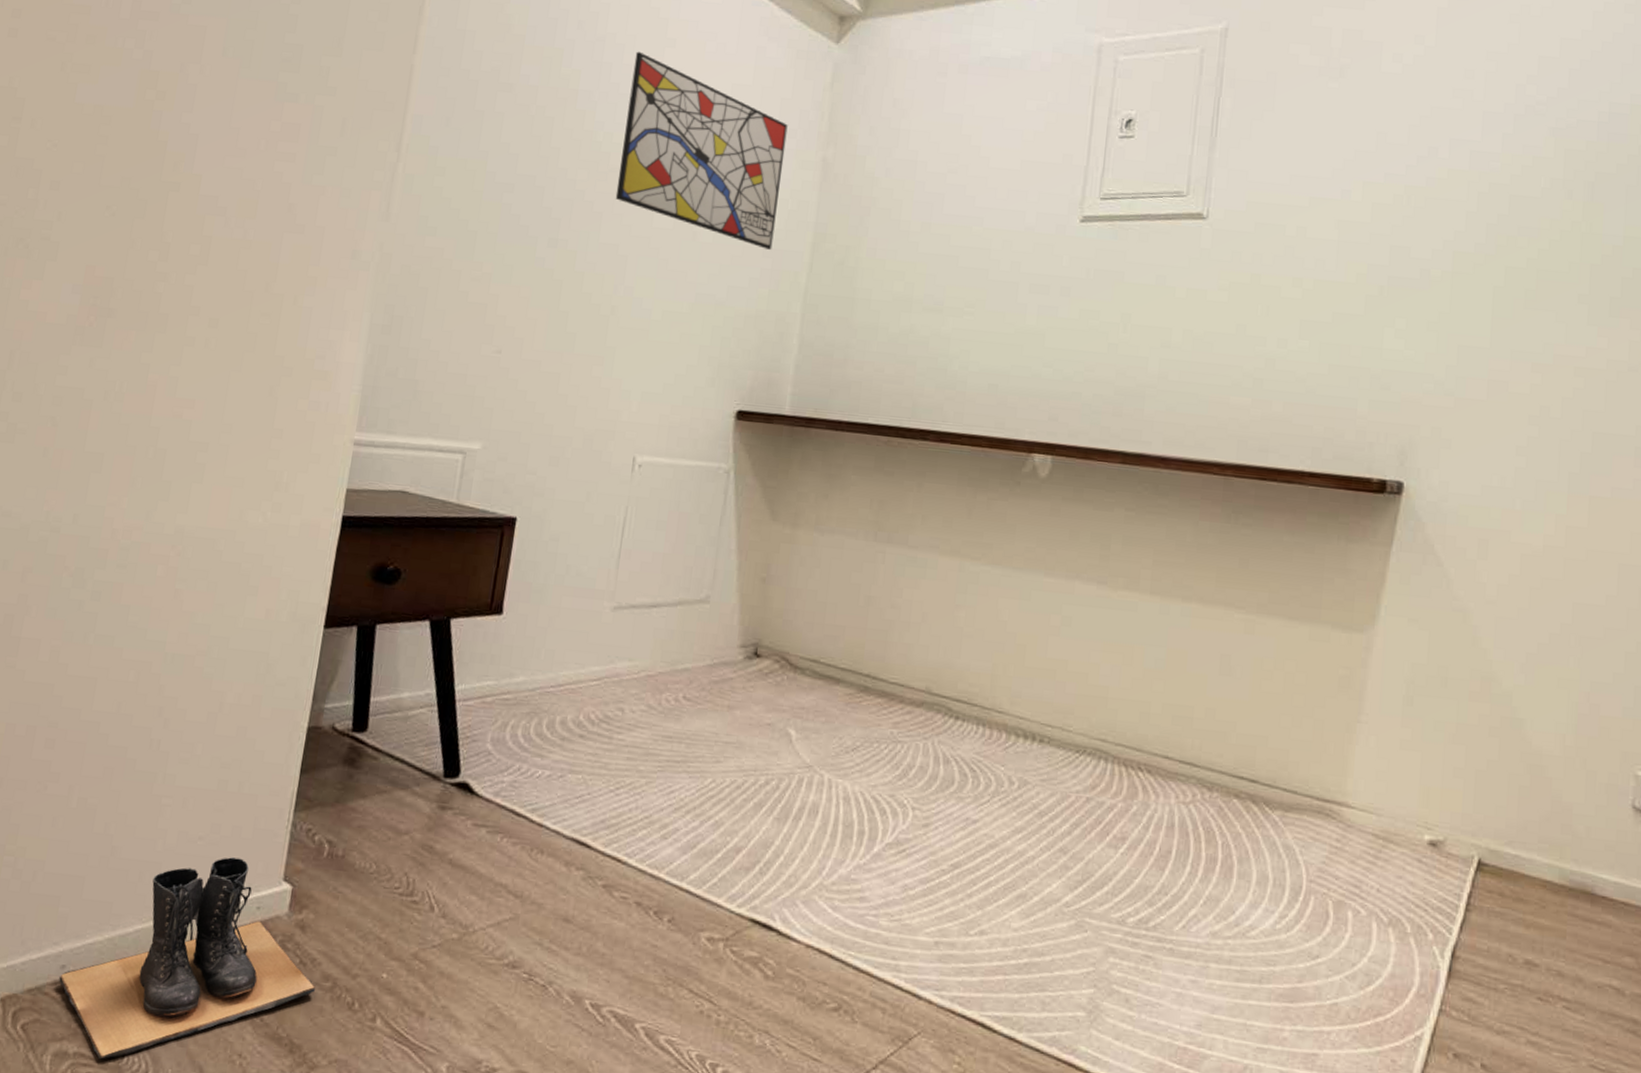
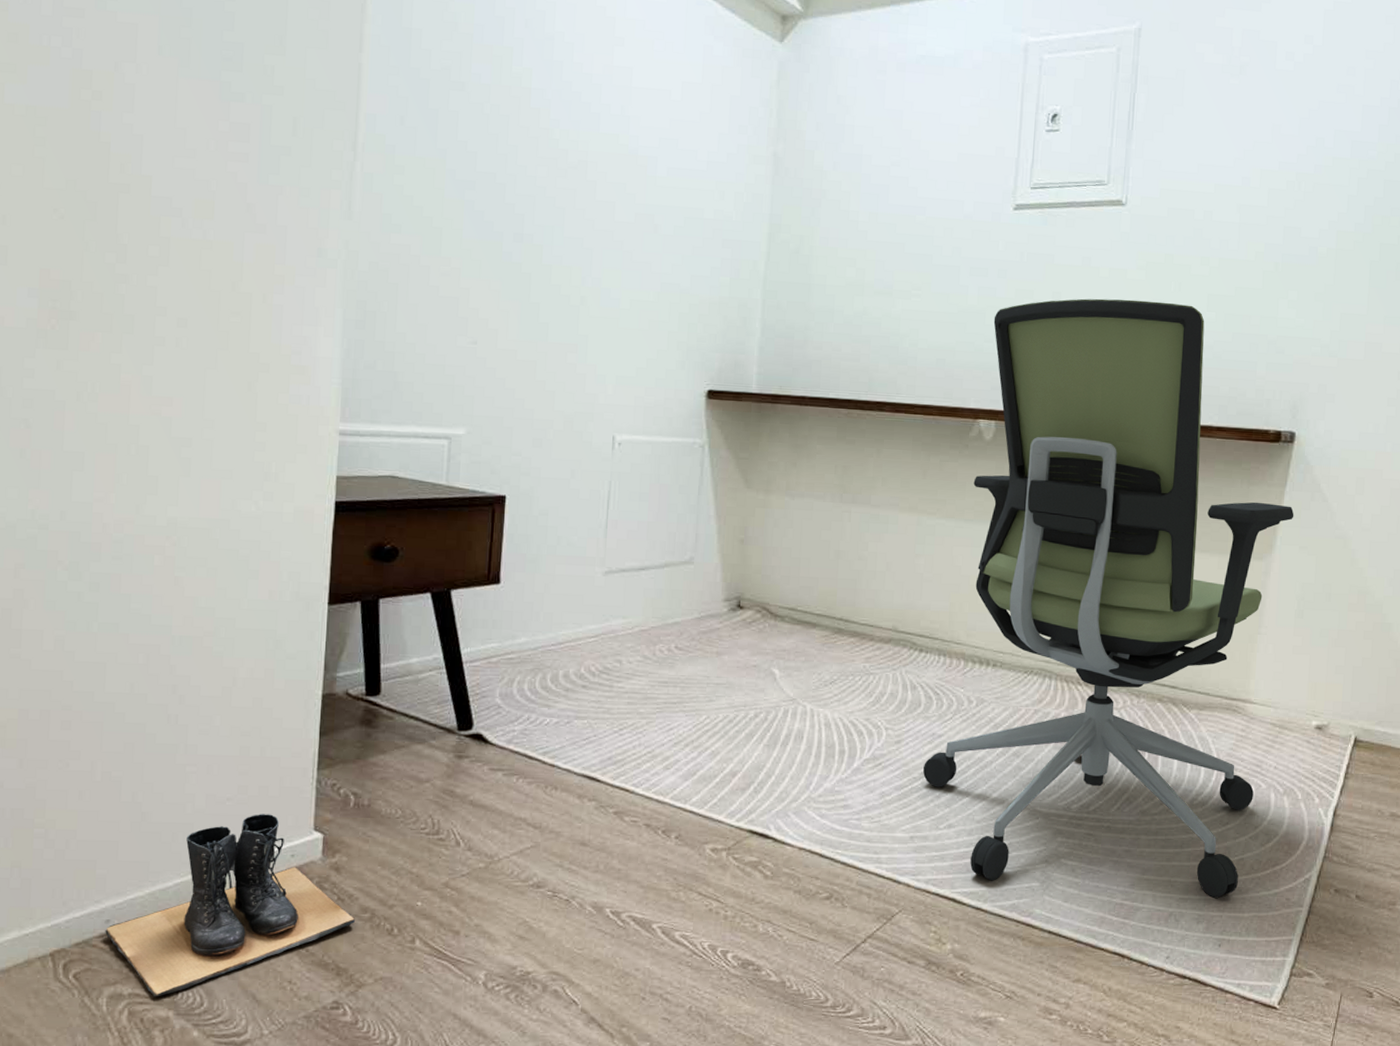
wall art: present [615,51,788,250] -> none [576,50,739,240]
office chair: none [953,321,1402,1051] -> present [923,298,1294,898]

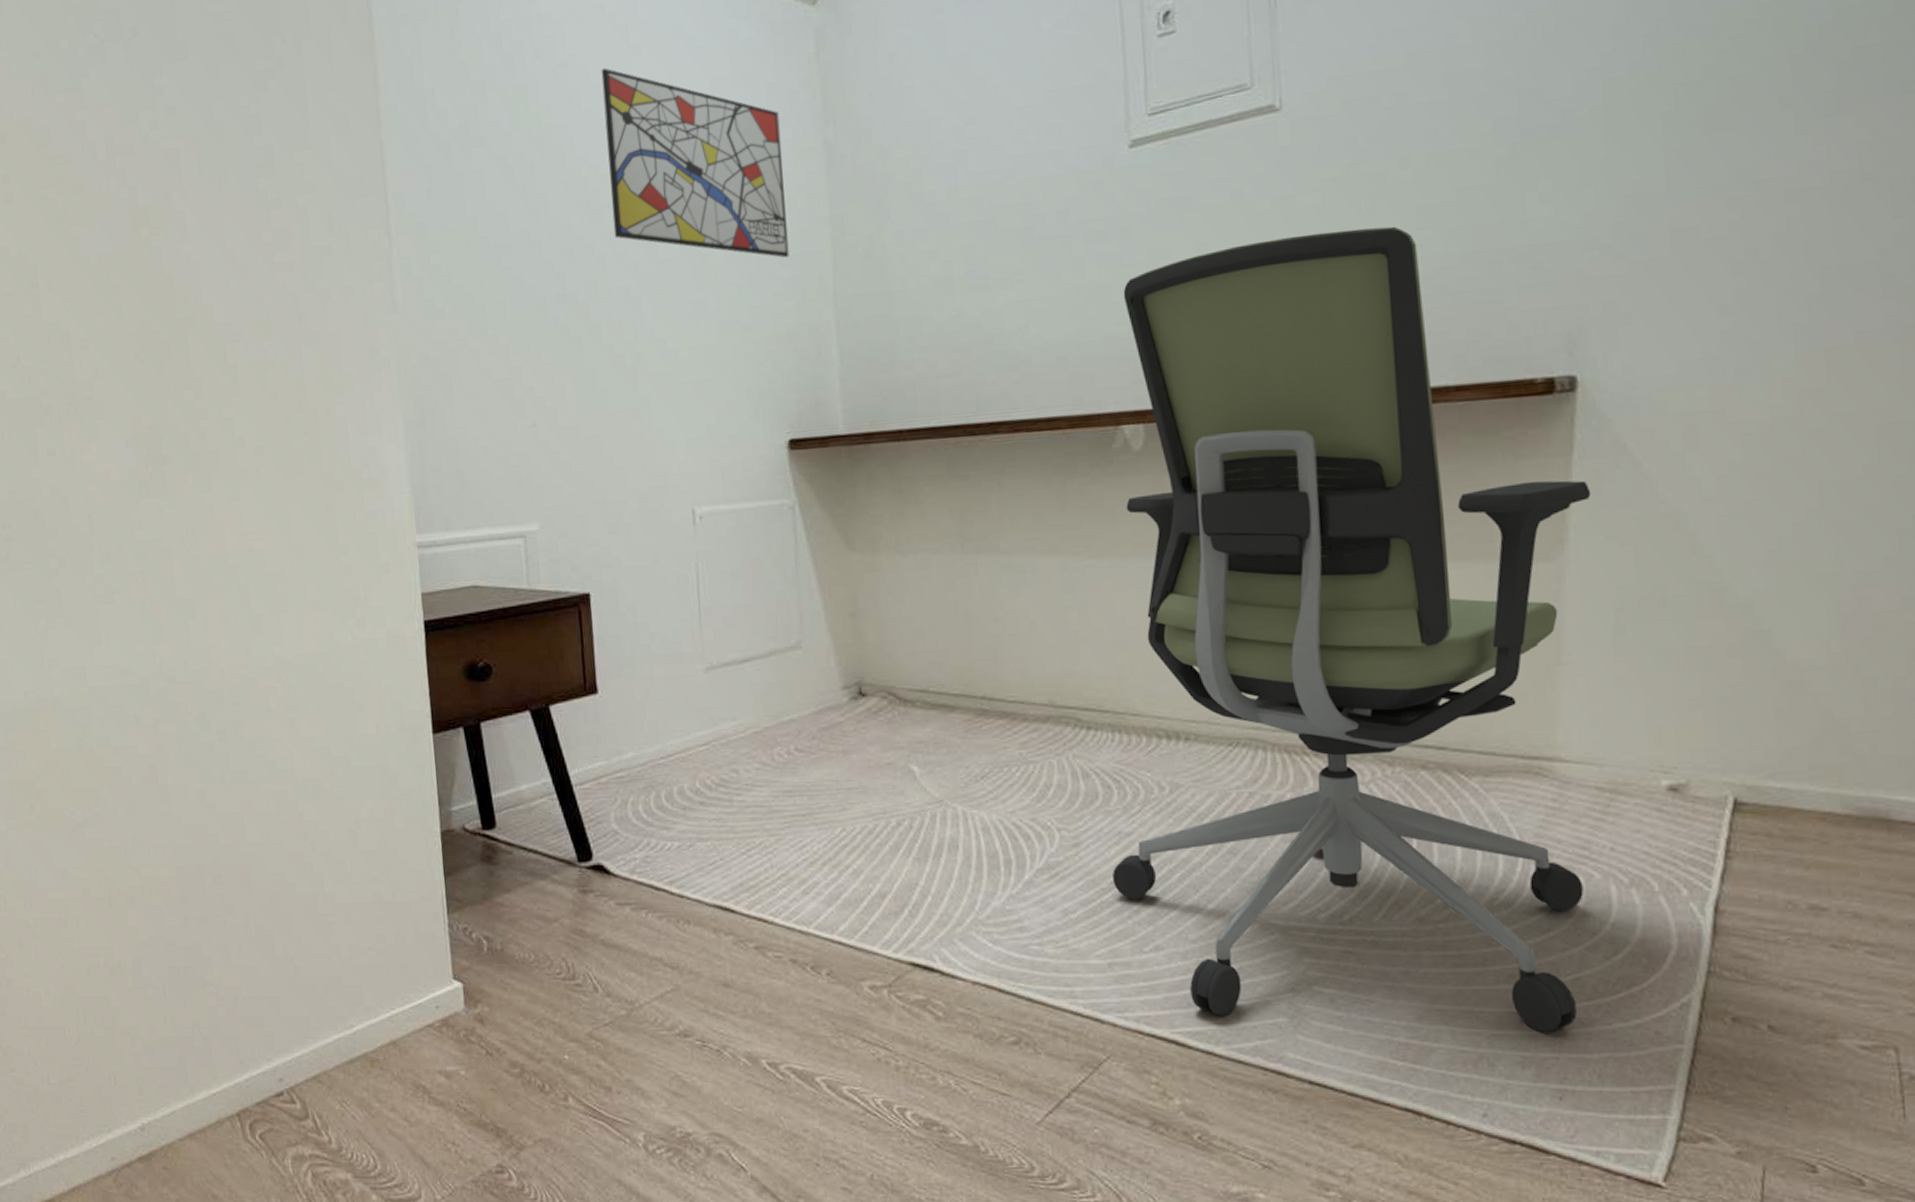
boots: present [105,814,356,997] -> none [280,963,507,1159]
wall art: none [576,50,739,240] -> present [601,68,790,258]

